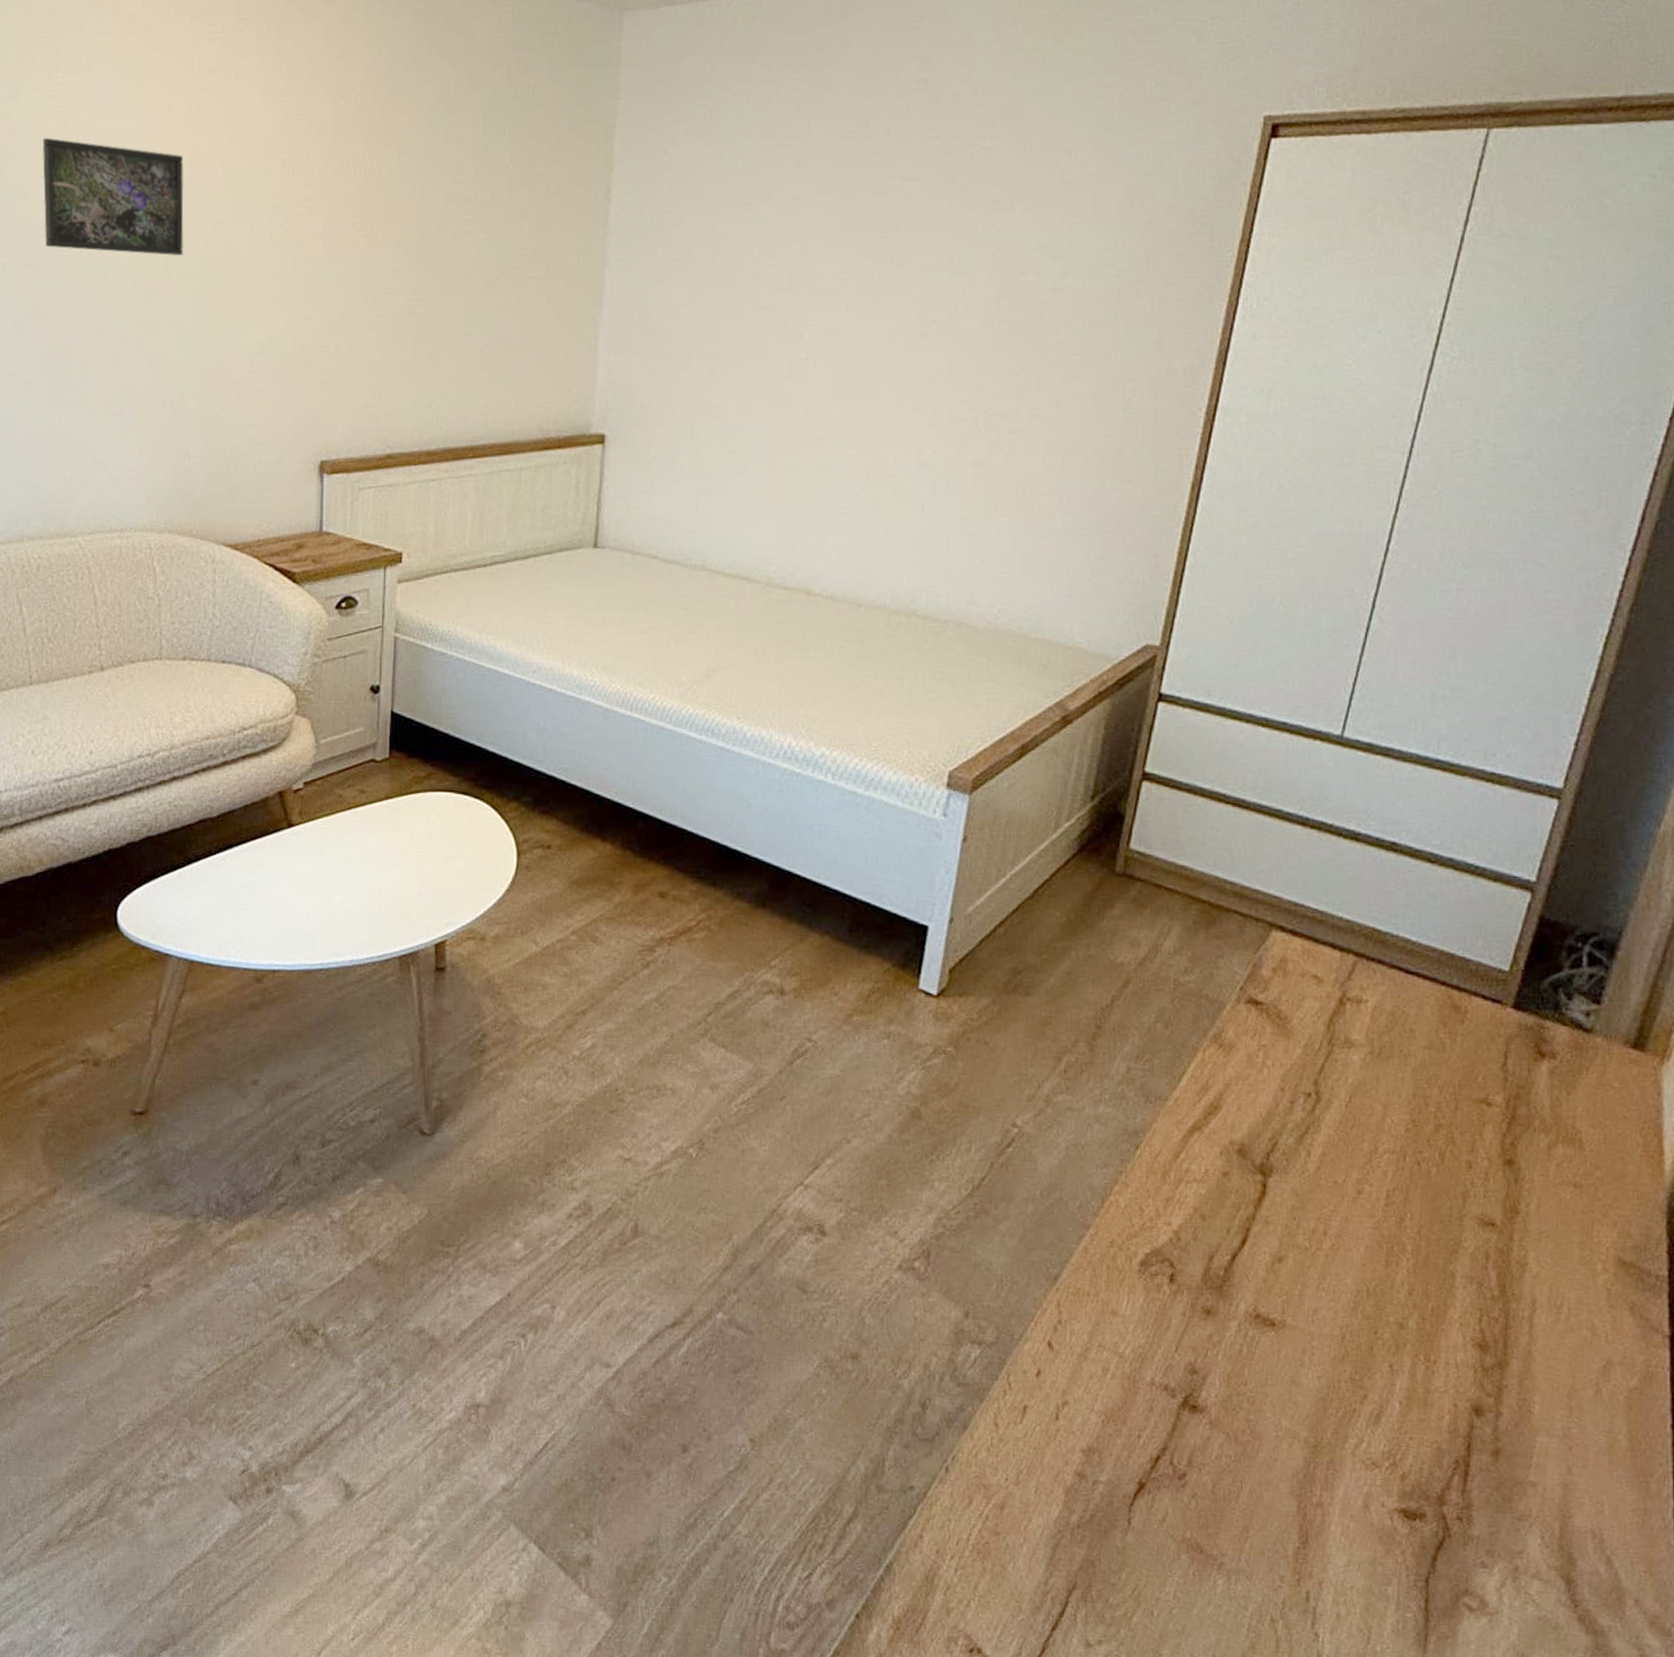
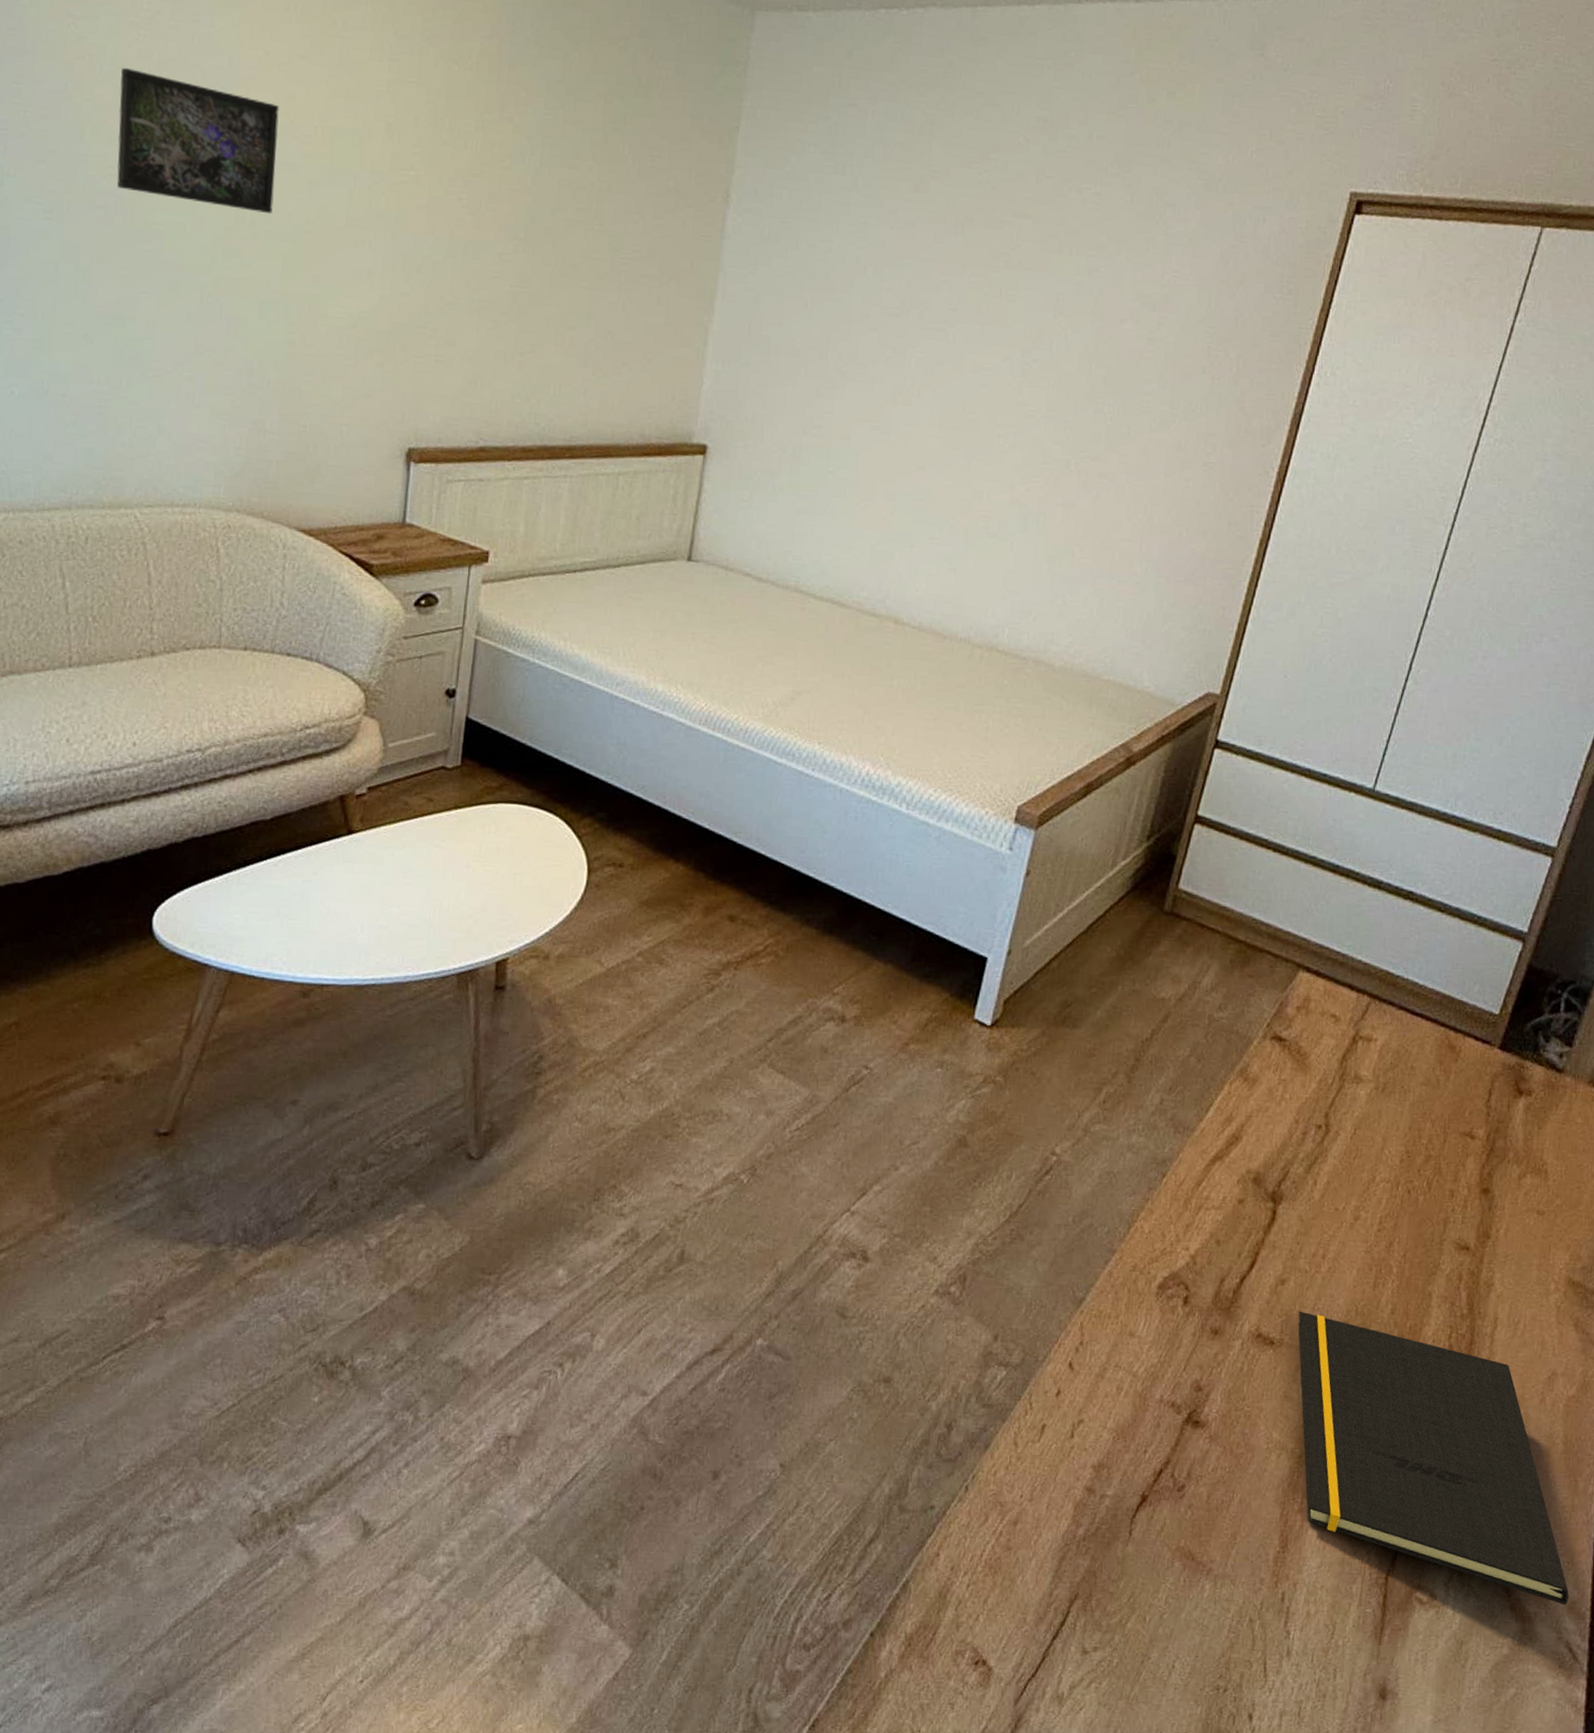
notepad: none [1300,1290,1649,1619] -> present [1298,1311,1569,1605]

